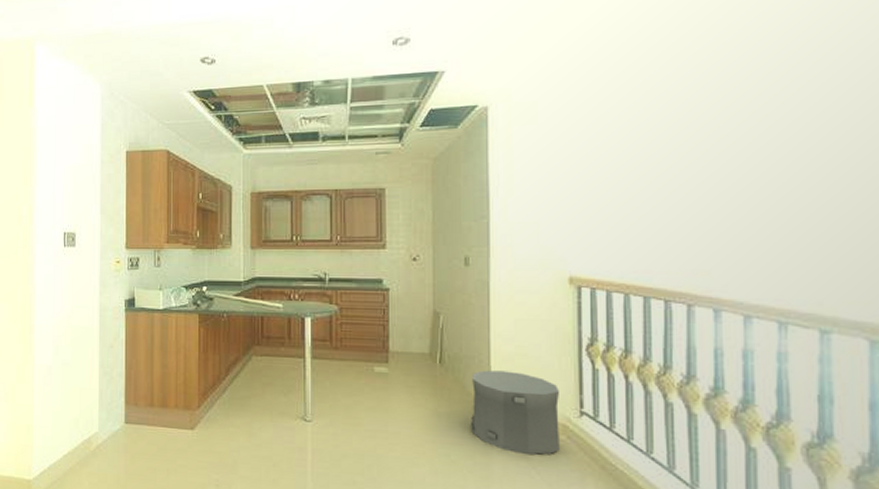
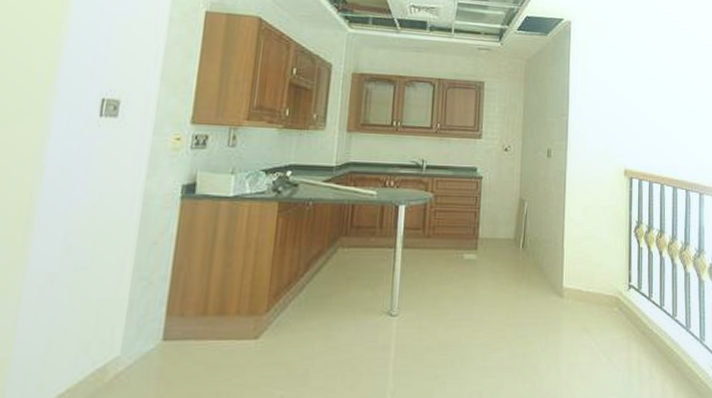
trash can: present [471,370,560,455] -> none [546,252,614,329]

